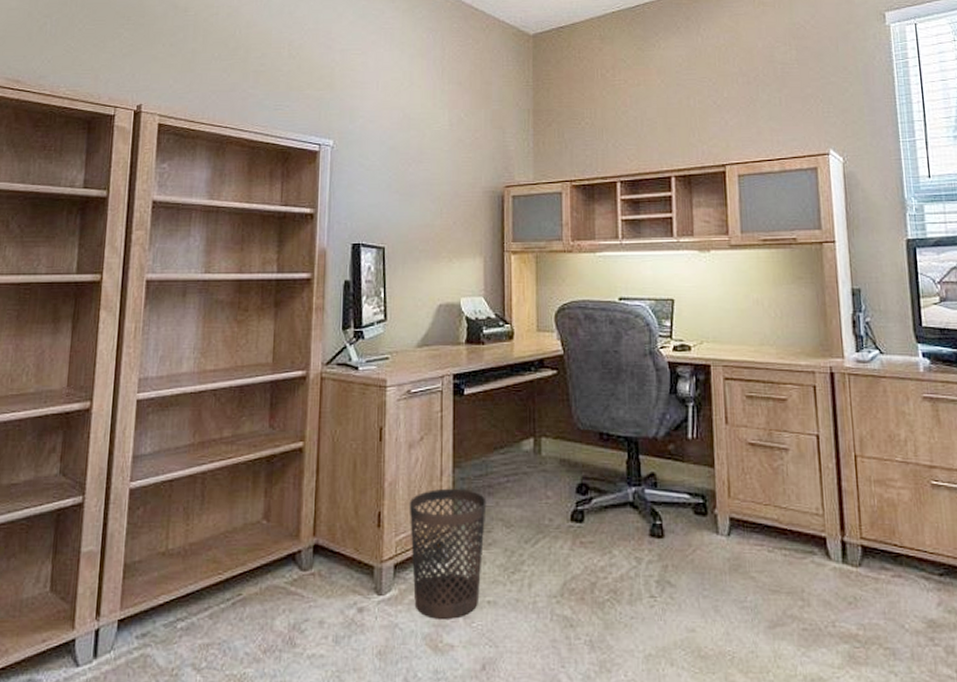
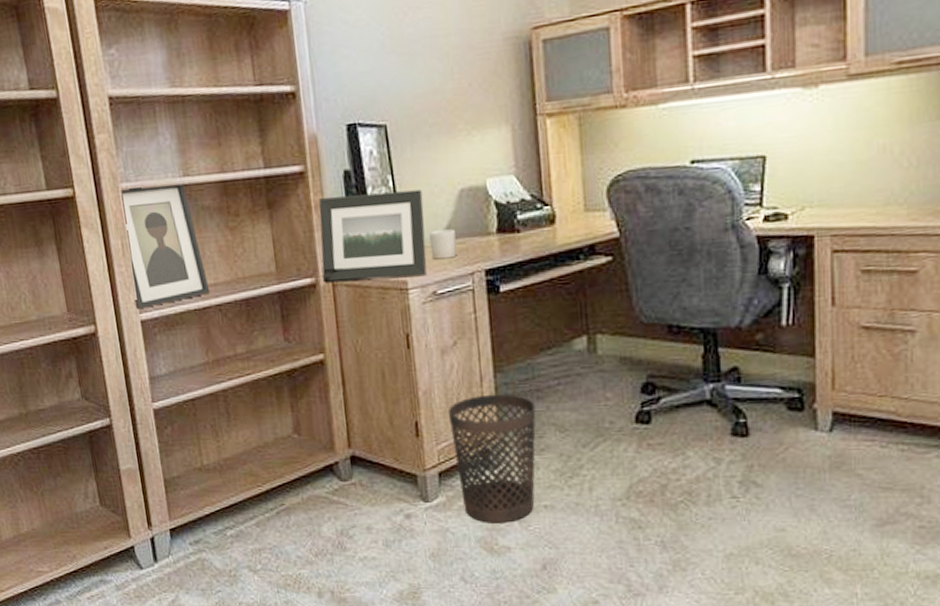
picture frame: none [135,279,209,390] -> present [122,183,211,310]
picture frame: none [314,302,408,376] -> present [319,189,427,282]
mug: none [409,337,433,362] -> present [429,229,457,260]

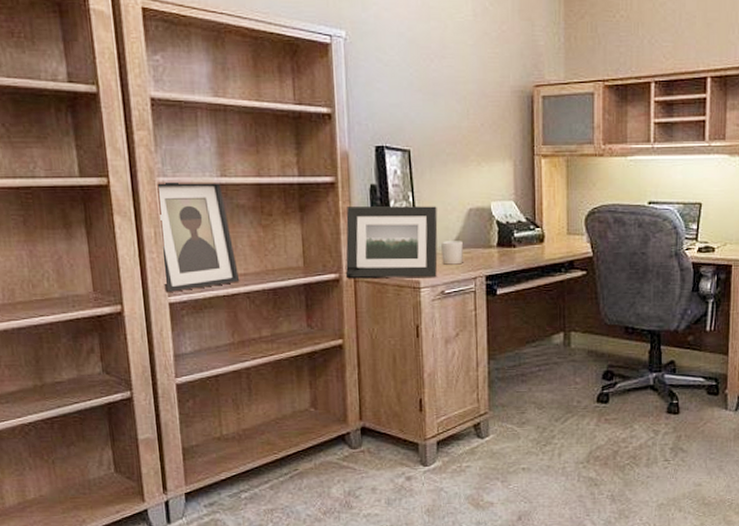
trash bin: present [447,394,536,523] -> none [448,377,520,483]

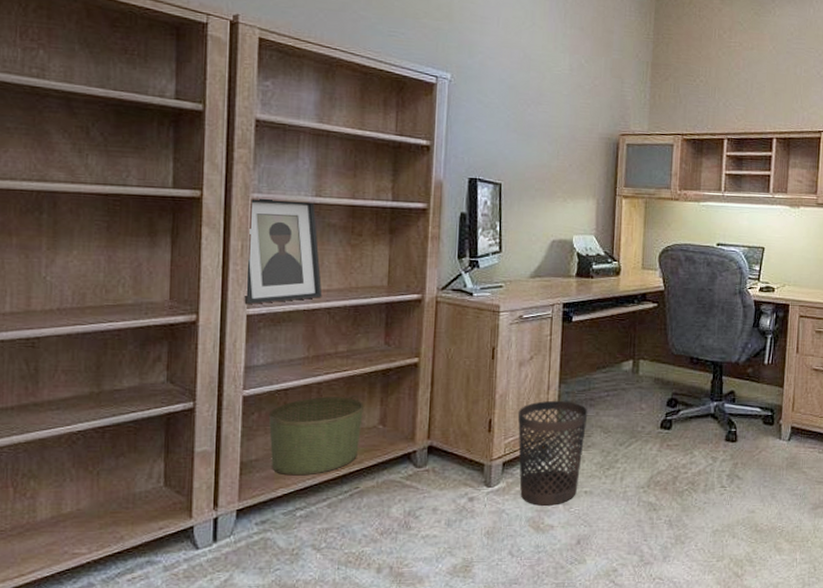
basket: none [203,379,295,460] -> present [268,394,365,476]
picture frame: present [346,206,438,278] -> none [429,232,522,303]
mug: present [441,241,464,265] -> none [522,269,545,292]
trash bin: none [448,377,520,483] -> present [517,400,588,506]

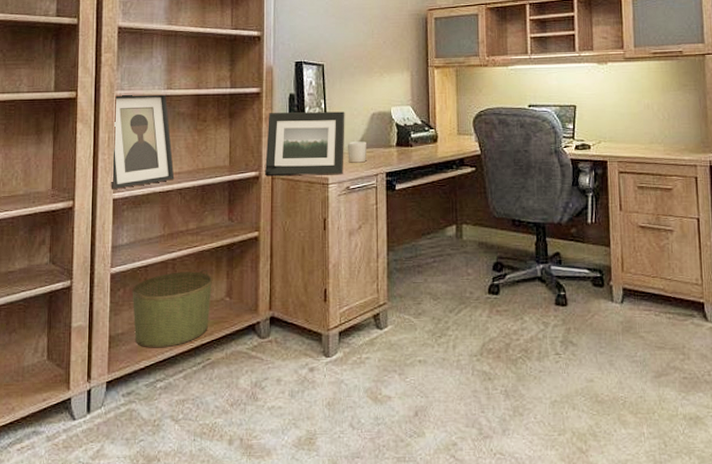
picture frame: none [429,232,522,303] -> present [265,111,345,175]
trash bin: present [517,400,588,506] -> none [350,268,417,376]
mug: none [522,269,545,292] -> present [348,141,367,163]

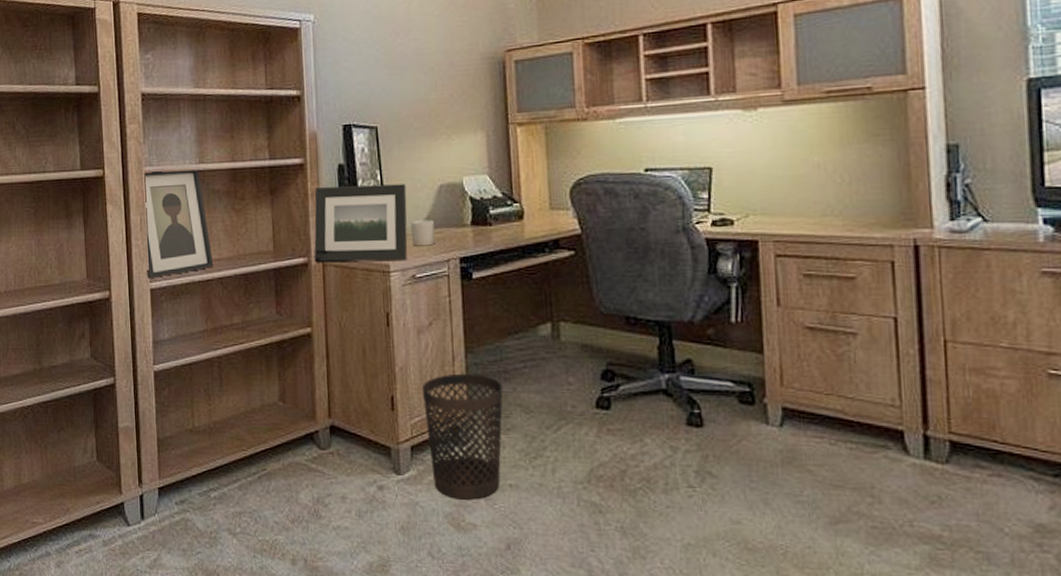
basket: present [132,269,213,348] -> none [177,369,264,455]
trash bin: none [350,268,417,376] -> present [421,373,503,500]

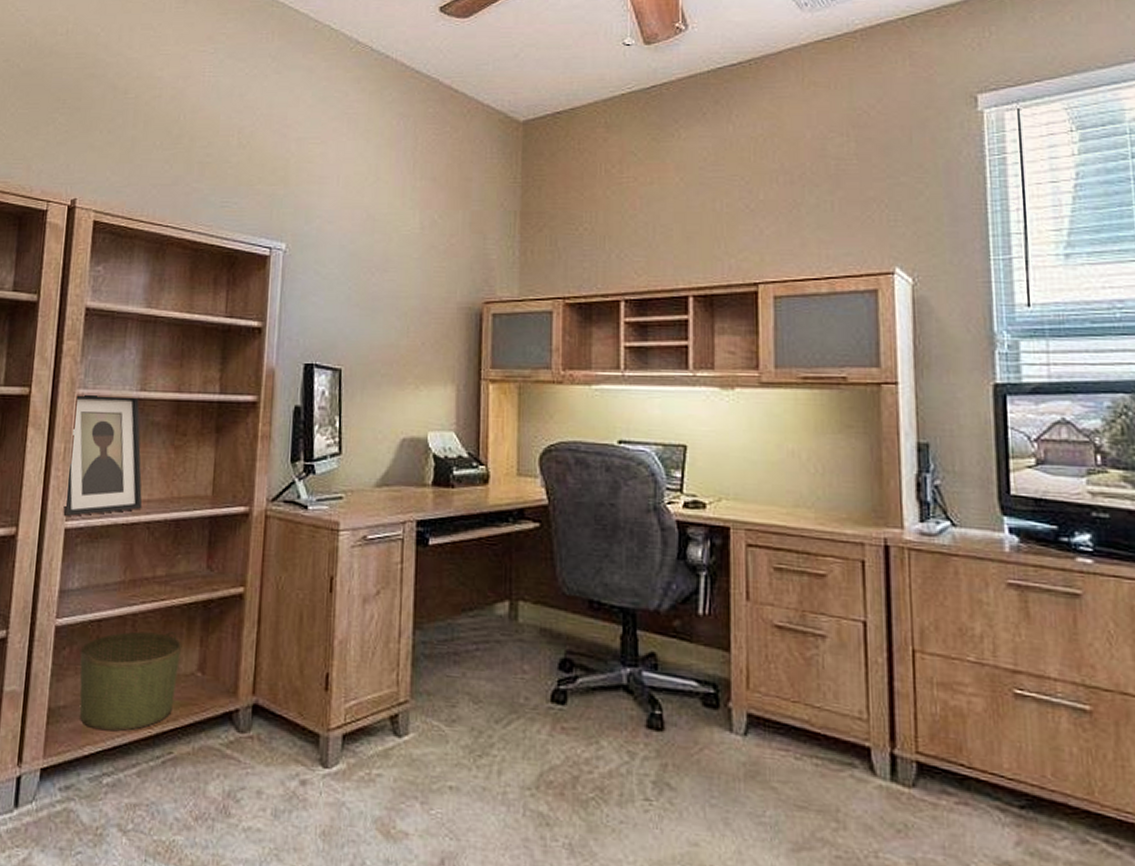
basket: none [177,369,264,455] -> present [79,631,183,732]
picture frame: present [314,184,408,262] -> none [257,430,366,519]
mug: present [411,220,435,246] -> none [366,475,394,505]
trash bin: present [421,373,503,500] -> none [361,652,451,803]

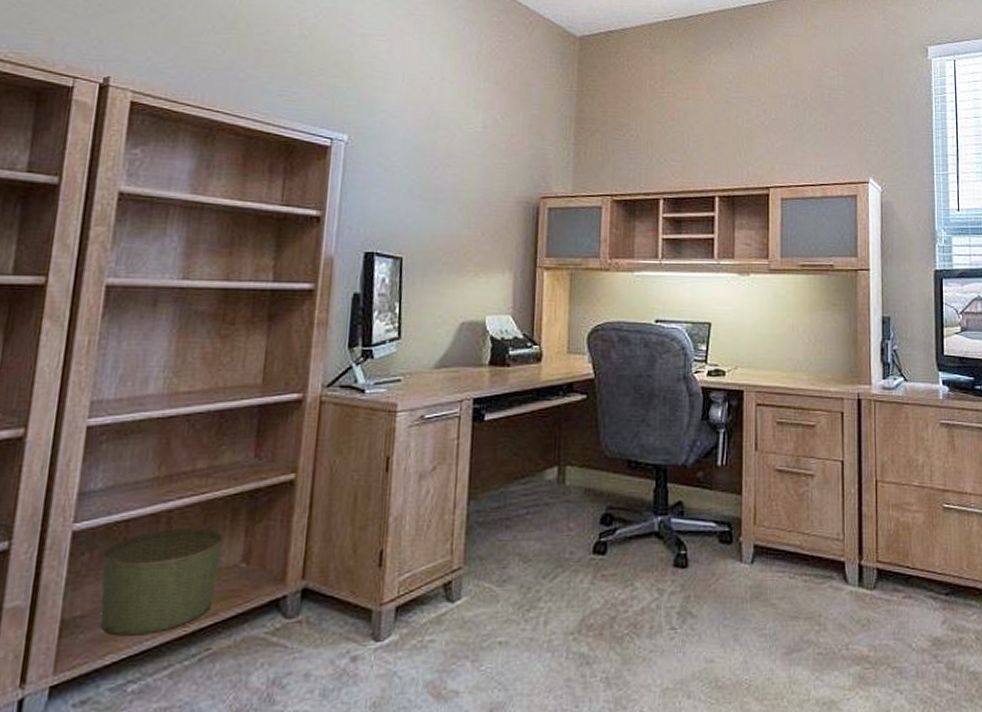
picture frame: present [63,395,143,517] -> none [85,284,182,414]

